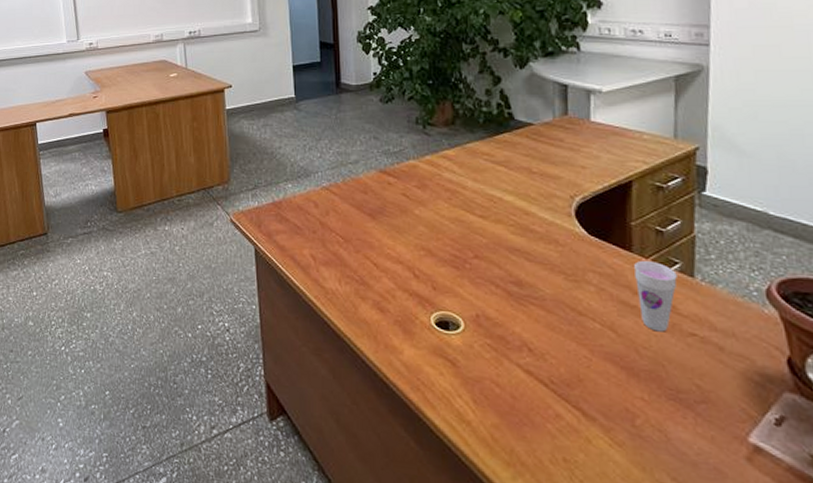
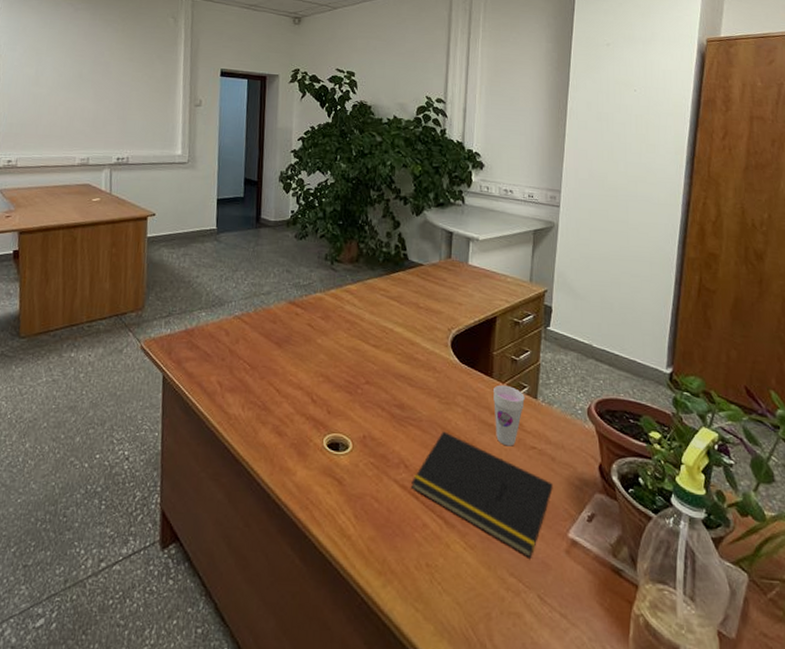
notepad: none [538,312,724,463] -> present [411,431,553,559]

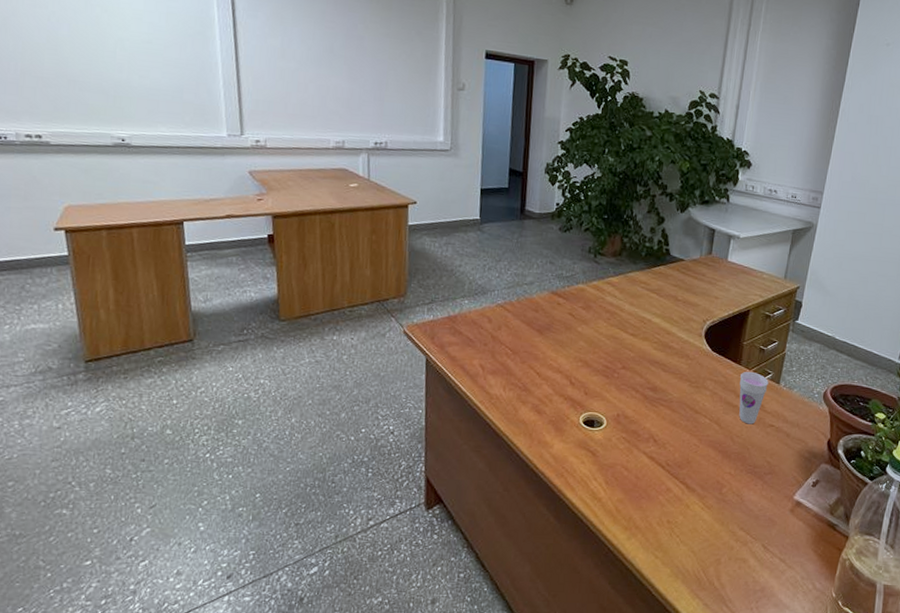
notepad: present [411,431,553,559] -> none [659,411,785,516]

